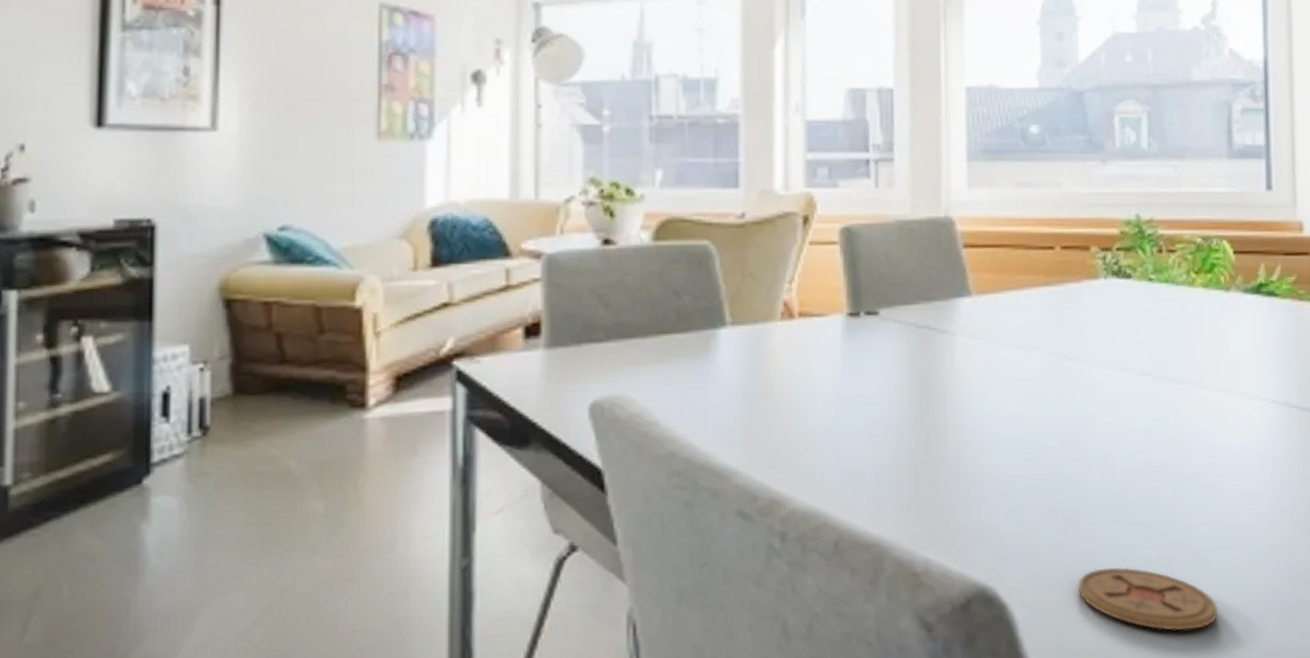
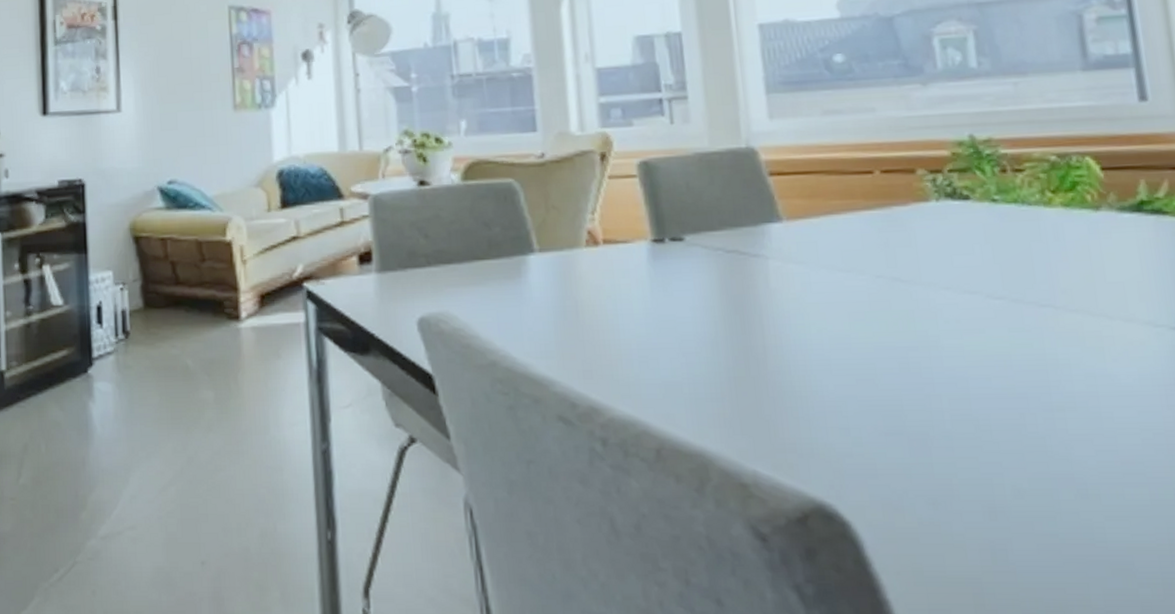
coaster: present [1078,567,1218,631] -> none [933,494,1119,568]

